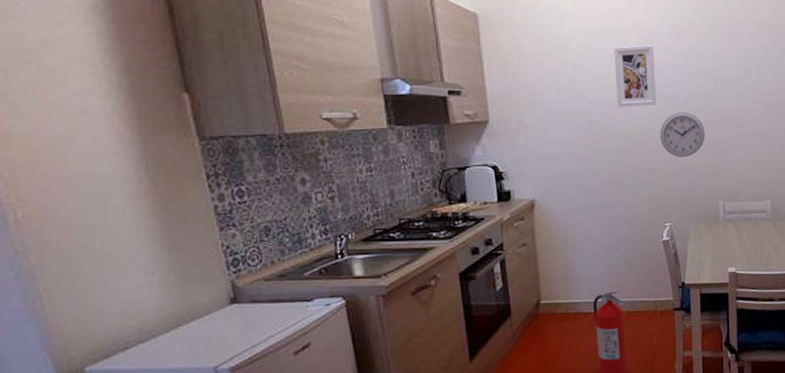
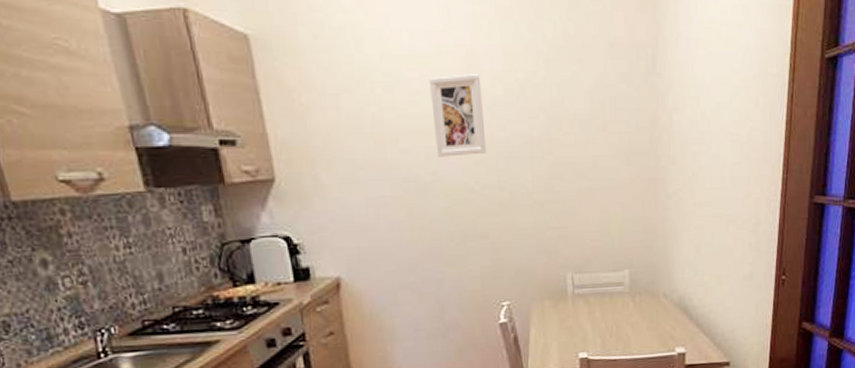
wall clock: present [660,112,705,157] -> none [492,162,548,219]

